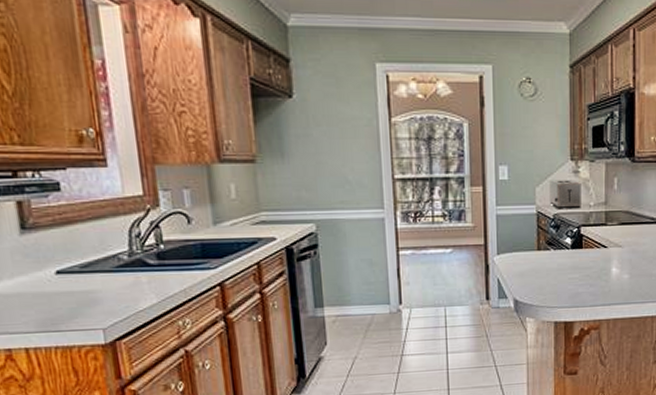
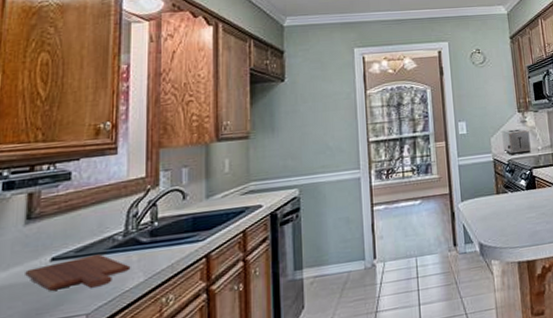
cutting board: none [31,272,142,306] -> present [25,254,131,291]

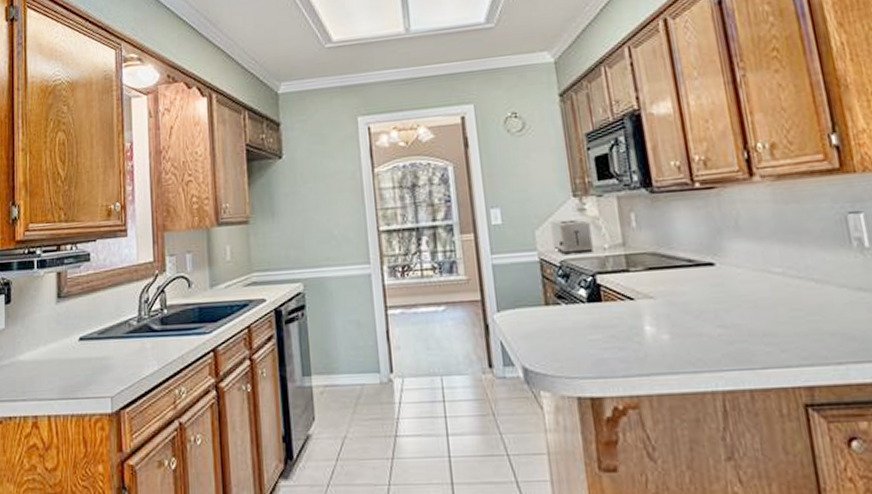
cutting board: present [25,254,131,291] -> none [60,338,146,372]

